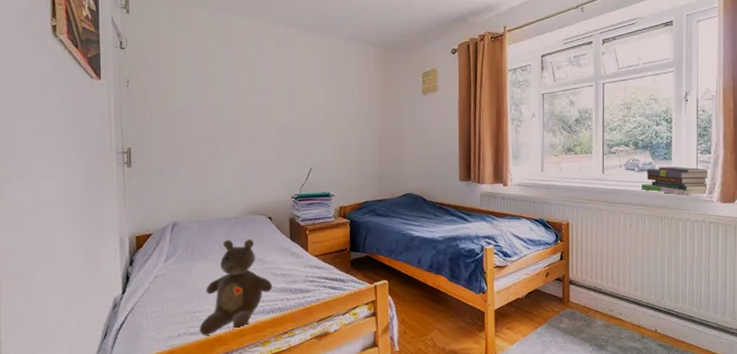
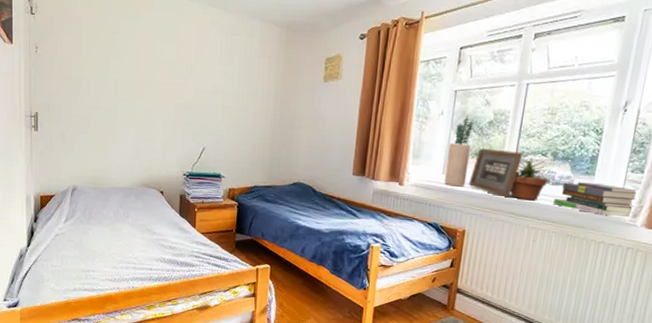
teddy bear: present [199,239,273,335] -> none [92,208,161,293]
vase: none [544,116,563,182] -> present [444,115,474,187]
picture frame: none [566,144,609,188] -> present [468,148,523,198]
potted plant: none [603,150,640,188] -> present [510,159,555,201]

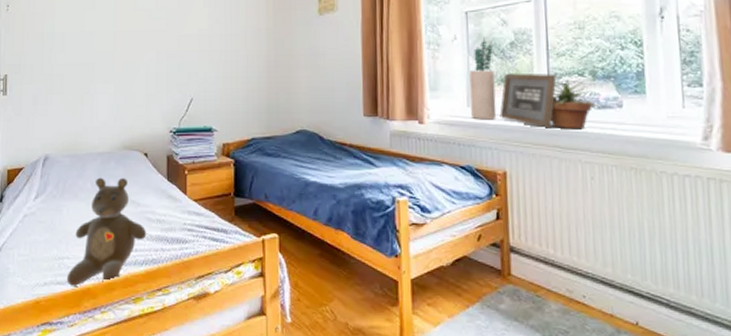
teddy bear: none [92,208,161,293] -> present [66,177,147,286]
books: present [553,182,637,218] -> none [604,103,703,141]

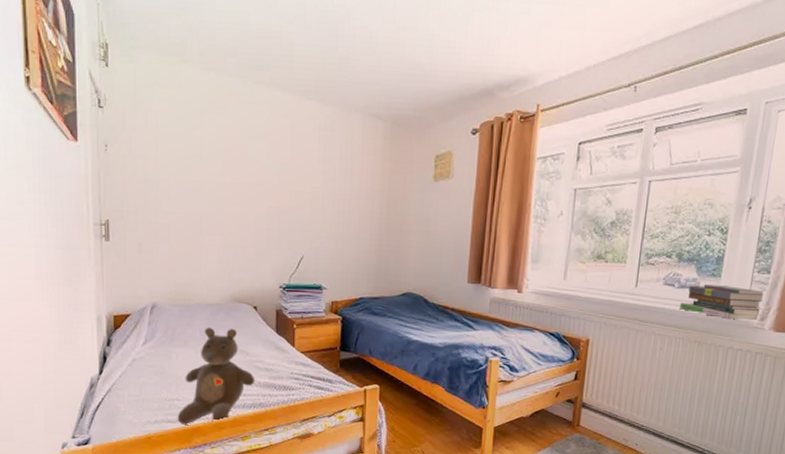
vase: present [469,38,497,120] -> none [566,216,595,293]
picture frame: present [499,73,557,128] -> none [591,250,647,303]
potted plant: present [550,80,601,130] -> none [635,261,681,306]
books: none [604,103,703,141] -> present [680,284,764,321]

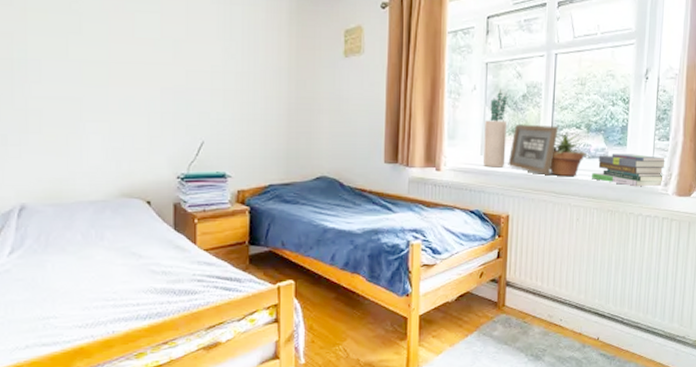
teddy bear: present [177,327,255,425] -> none [54,228,151,347]
vase: none [566,216,595,293] -> present [484,89,507,168]
picture frame: none [591,250,647,303] -> present [508,124,559,176]
potted plant: none [635,261,681,306] -> present [550,132,591,177]

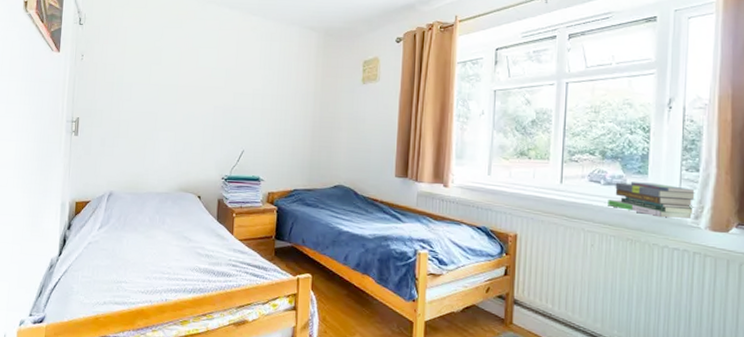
vase: present [484,89,507,168] -> none [491,115,516,188]
picture frame: present [508,124,559,176] -> none [516,147,570,199]
potted plant: present [550,132,591,177] -> none [561,158,607,202]

